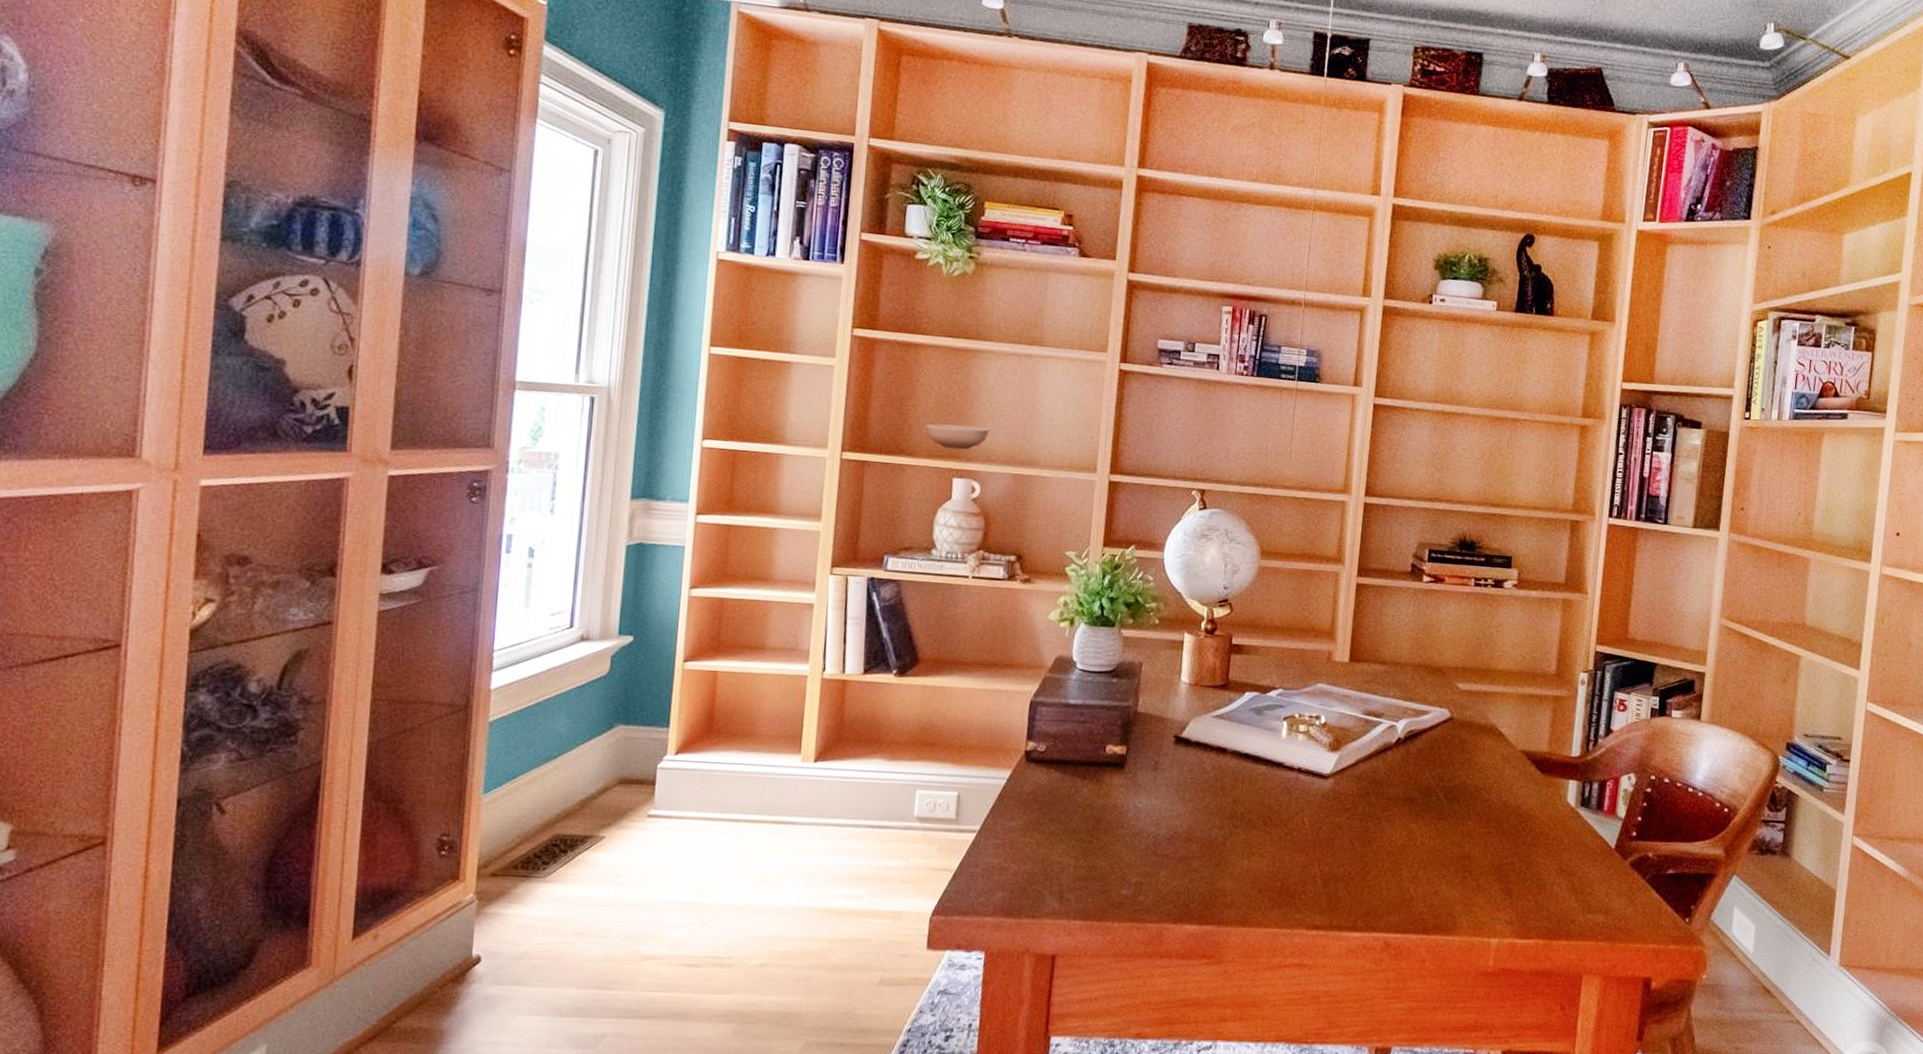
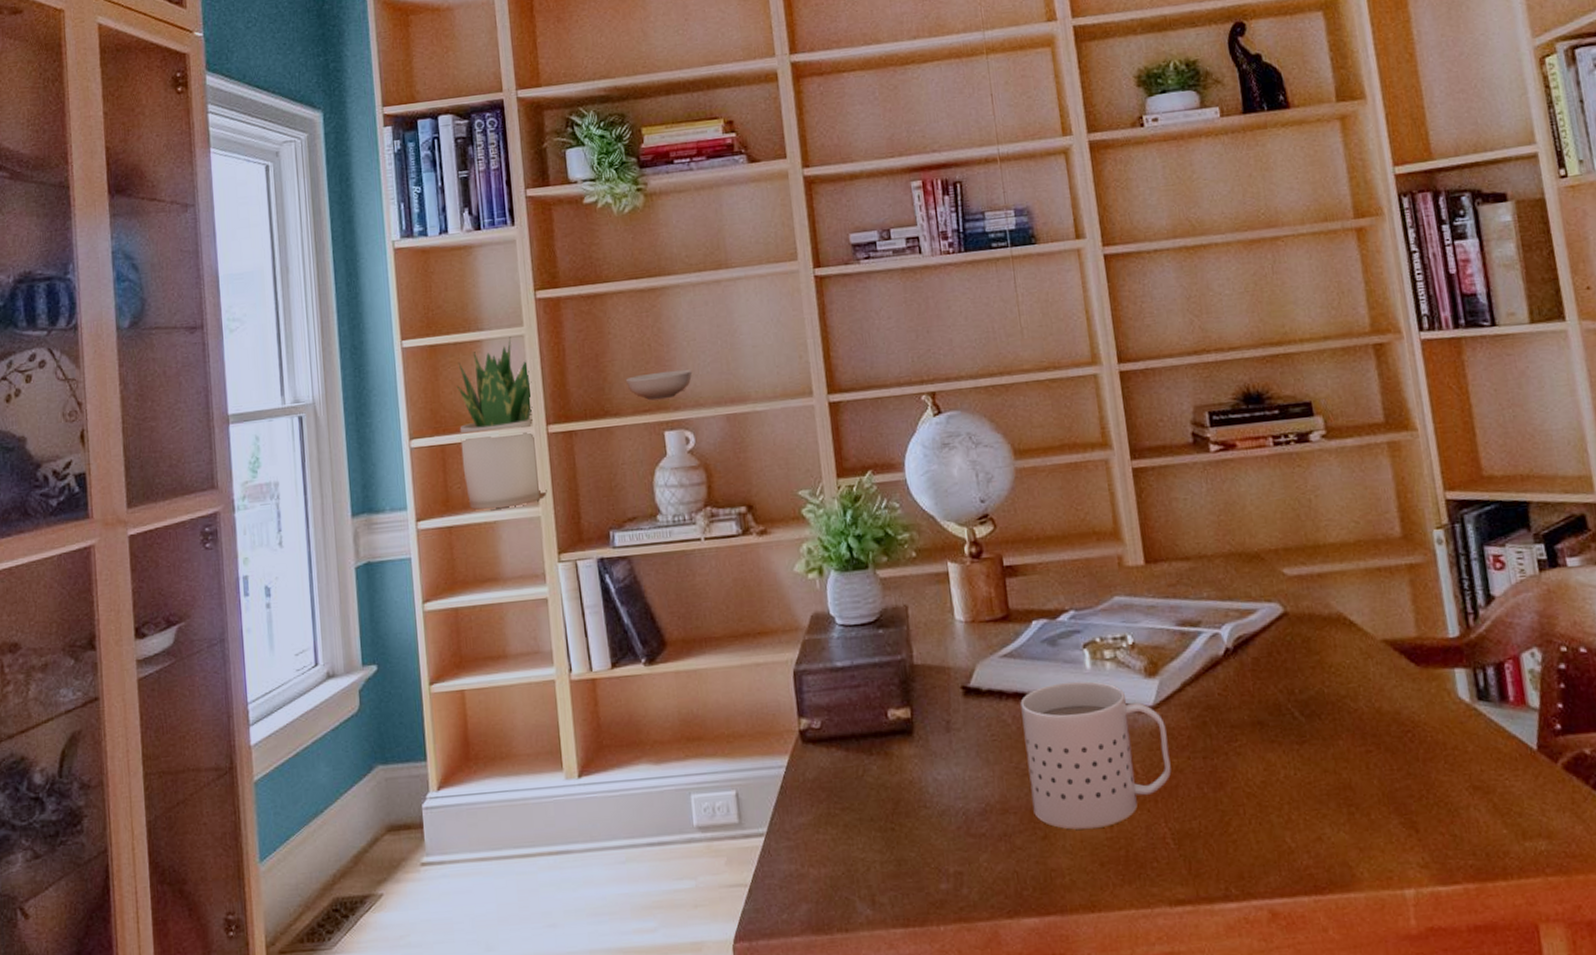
planter: none [751,365,834,519] -> present [457,337,547,511]
mug: none [1213,745,1336,863] -> present [1020,681,1172,830]

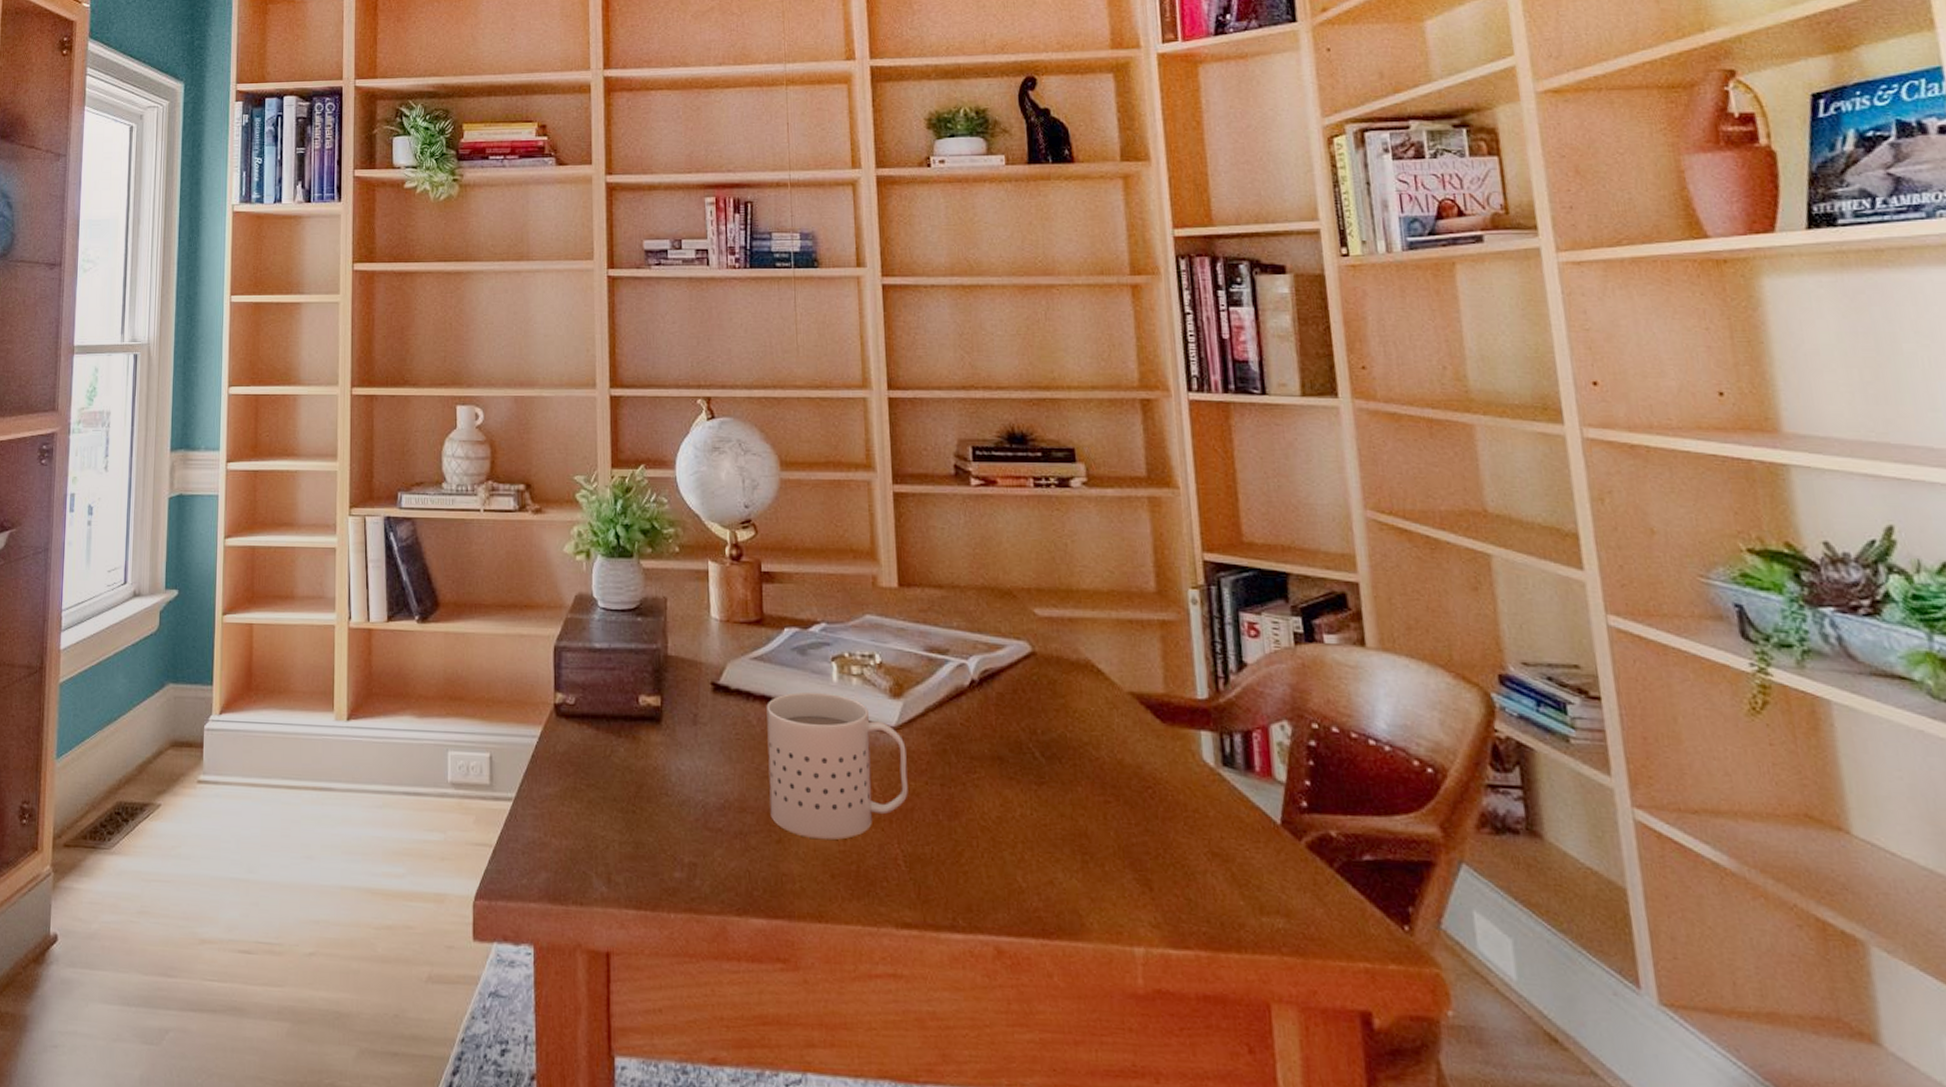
planter: present [457,337,547,511] -> none [273,302,346,460]
bowl: present [625,369,693,401] -> none [426,349,488,376]

